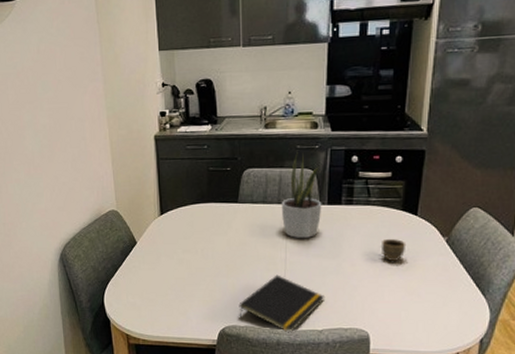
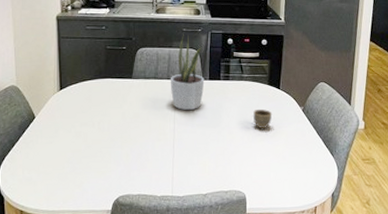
notepad: present [239,275,325,333] -> none [132,144,209,199]

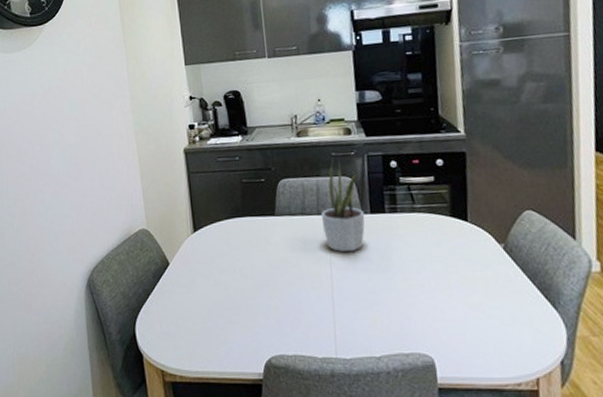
cup: present [252,109,273,129] -> none [433,248,461,274]

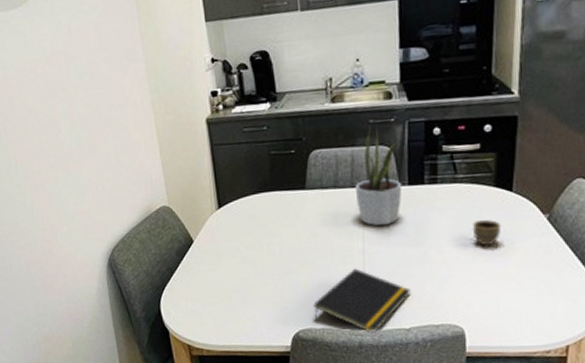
notepad: none [284,293,380,362] -> present [313,268,412,334]
cup: none [433,248,461,274] -> present [472,220,502,246]

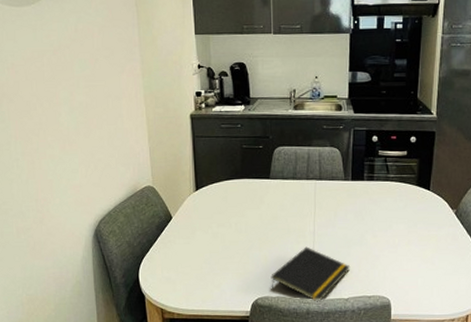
potted plant: present [354,127,402,226] -> none [309,132,347,213]
cup: present [472,220,502,246] -> none [399,212,421,233]

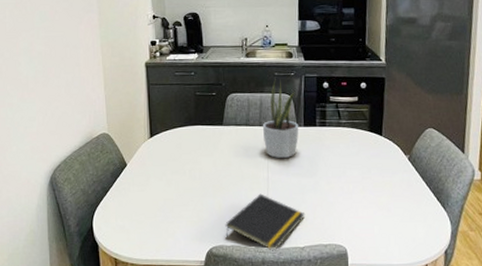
potted plant: none [309,132,347,213] -> present [262,79,299,159]

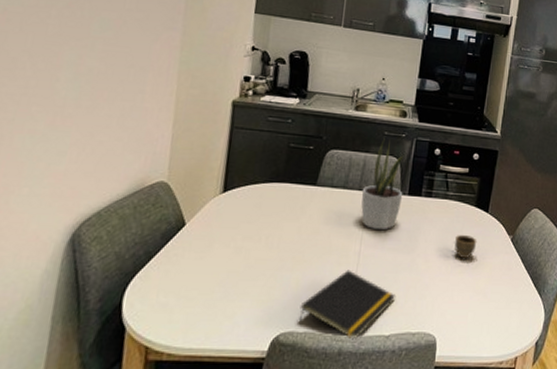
cup: none [352,158,375,179] -> present [454,235,477,259]

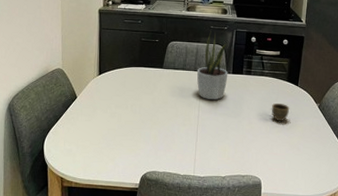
notepad: present [298,270,396,340] -> none [158,129,228,179]

